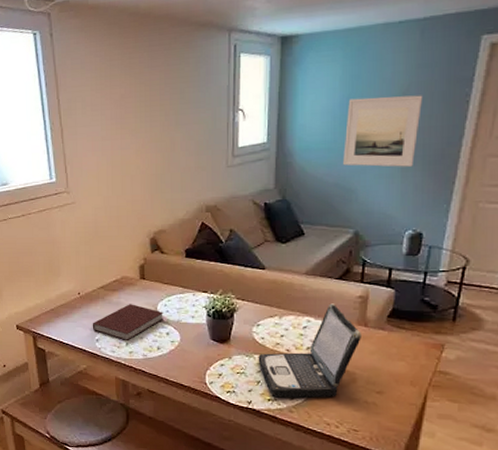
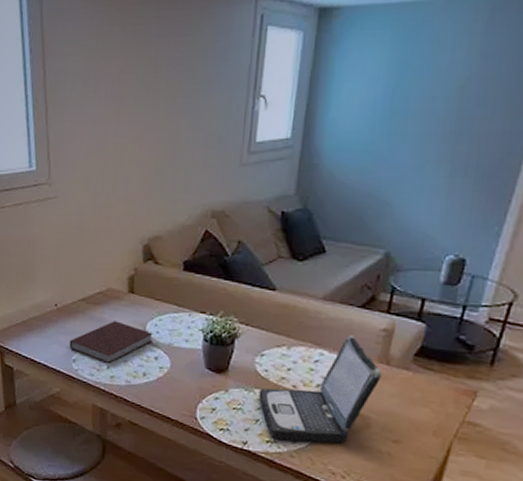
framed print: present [343,95,423,167] -> none [380,90,485,178]

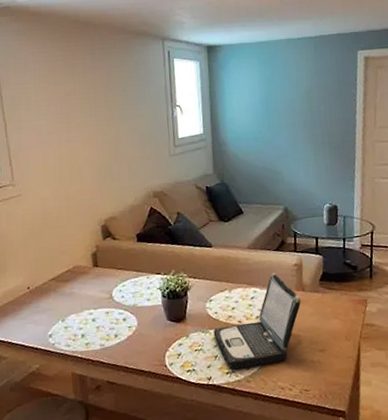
notebook: present [69,321,153,364] -> none [44,293,119,333]

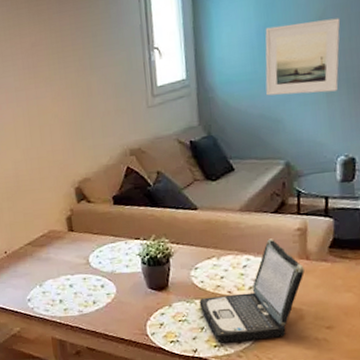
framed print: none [266,95,323,152] -> present [265,18,341,96]

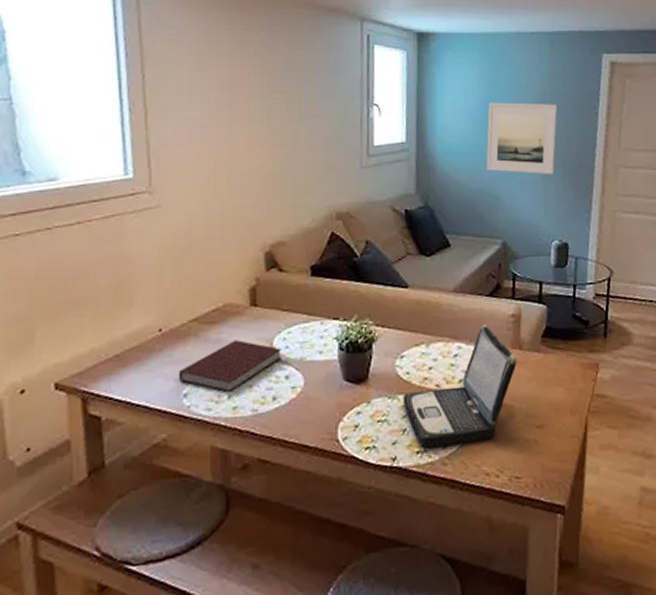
notebook: none [22,258,97,298] -> present [178,340,281,393]

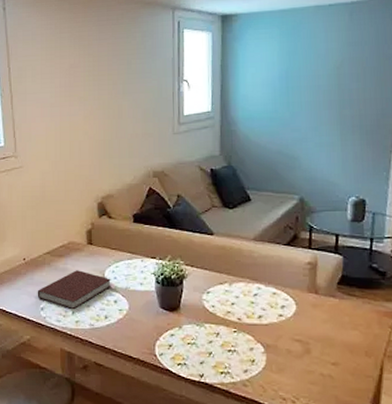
laptop: present [403,325,517,449] -> none [209,270,313,371]
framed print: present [486,102,558,174] -> none [285,70,356,136]

